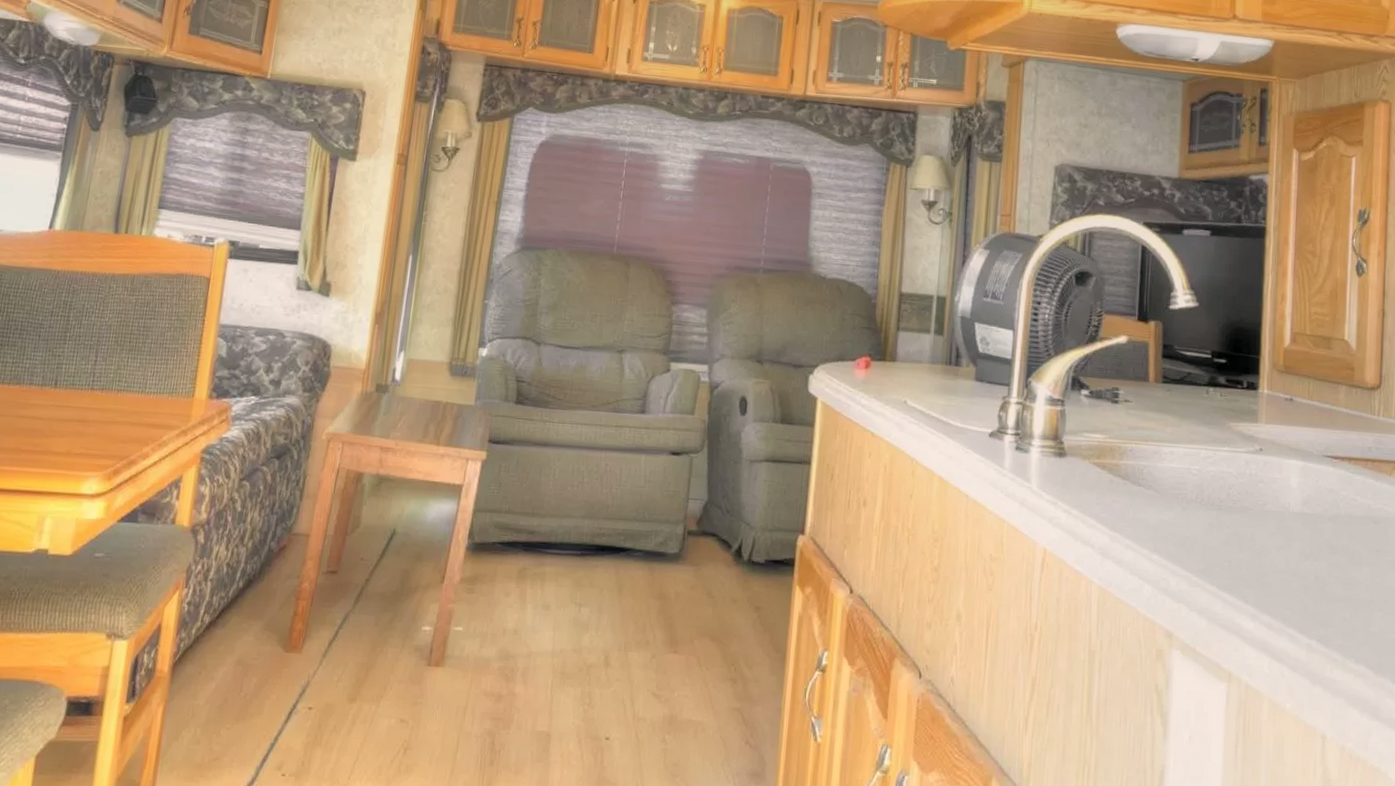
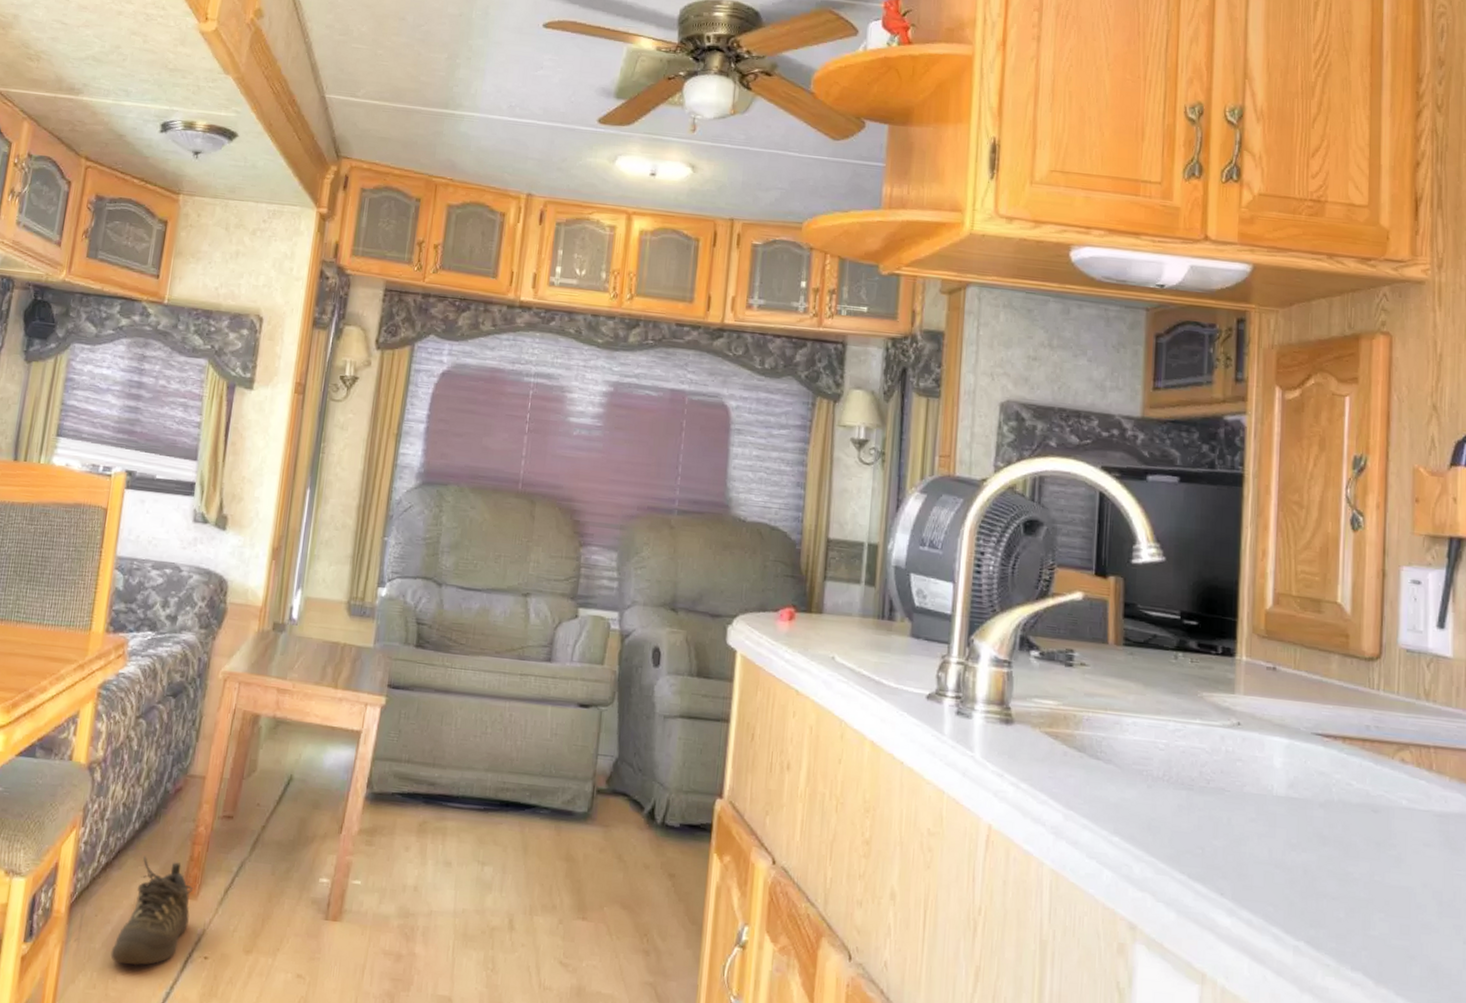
shoe: none [214,613,297,720] -> present [110,856,193,966]

